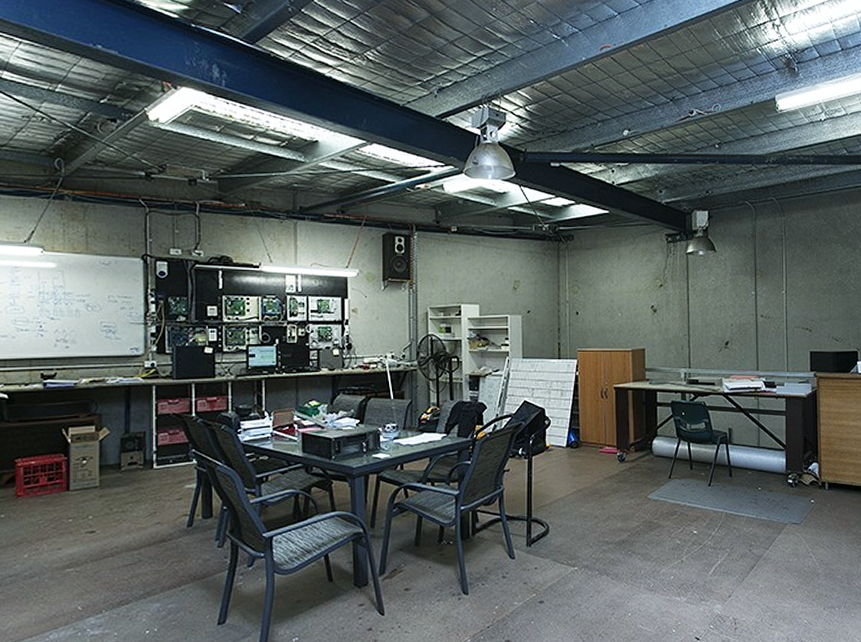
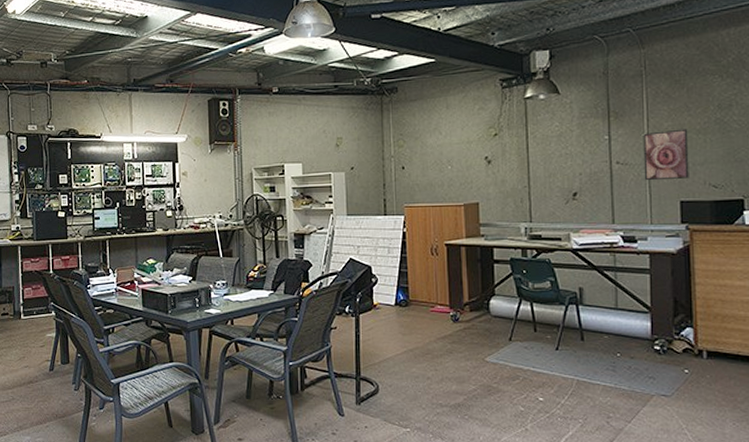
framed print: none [782,288,817,333] -> present [643,128,689,181]

